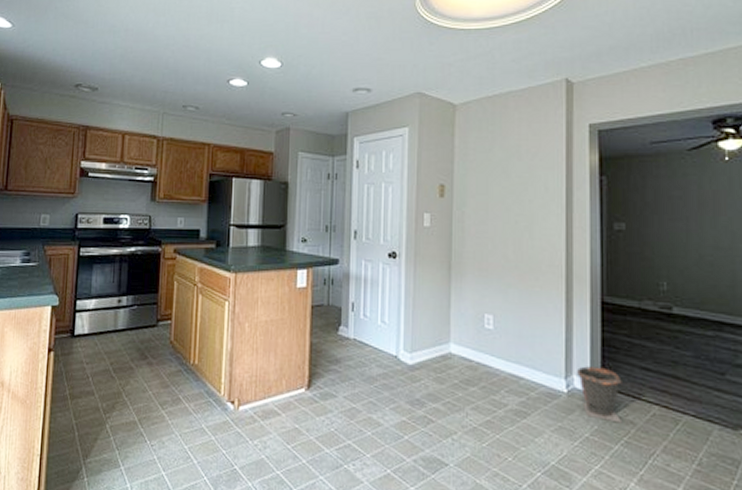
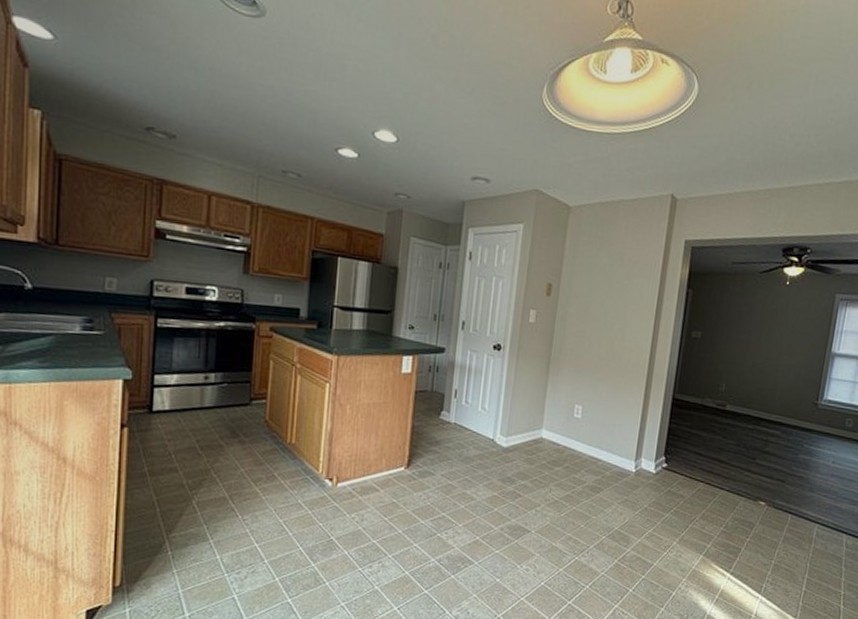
bucket: present [577,366,623,424] -> none [645,451,679,497]

